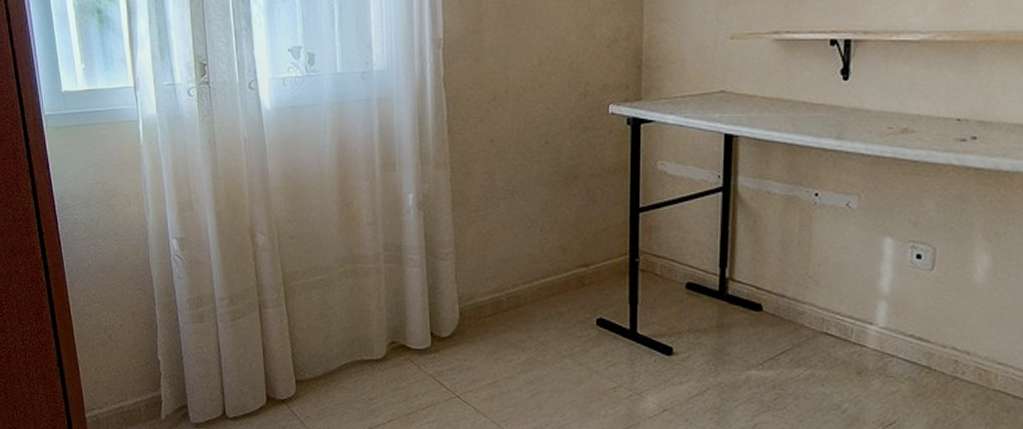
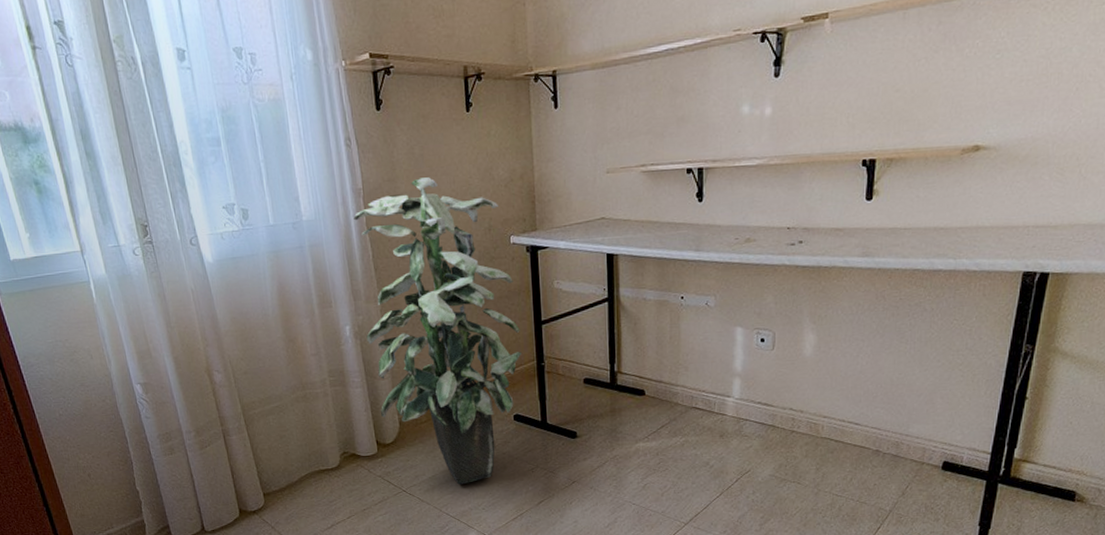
indoor plant: none [430,31,613,397] -> present [353,177,523,485]

